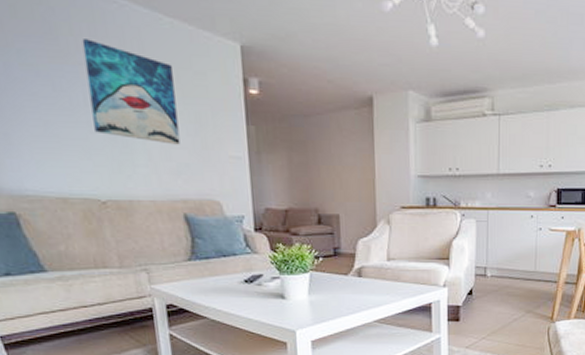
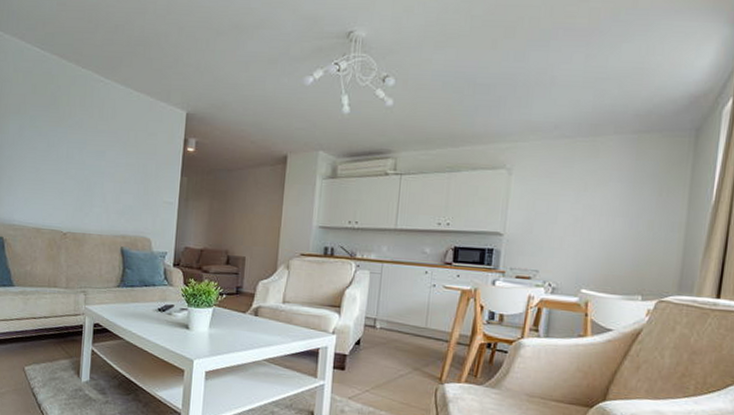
wall art: present [82,39,181,145] -> none [69,108,133,190]

